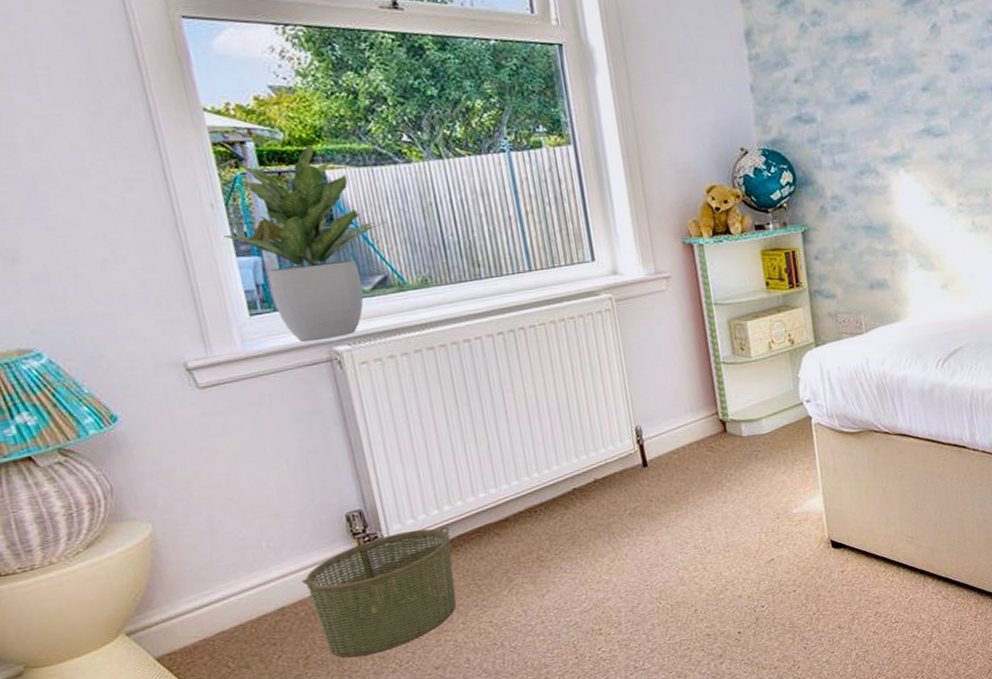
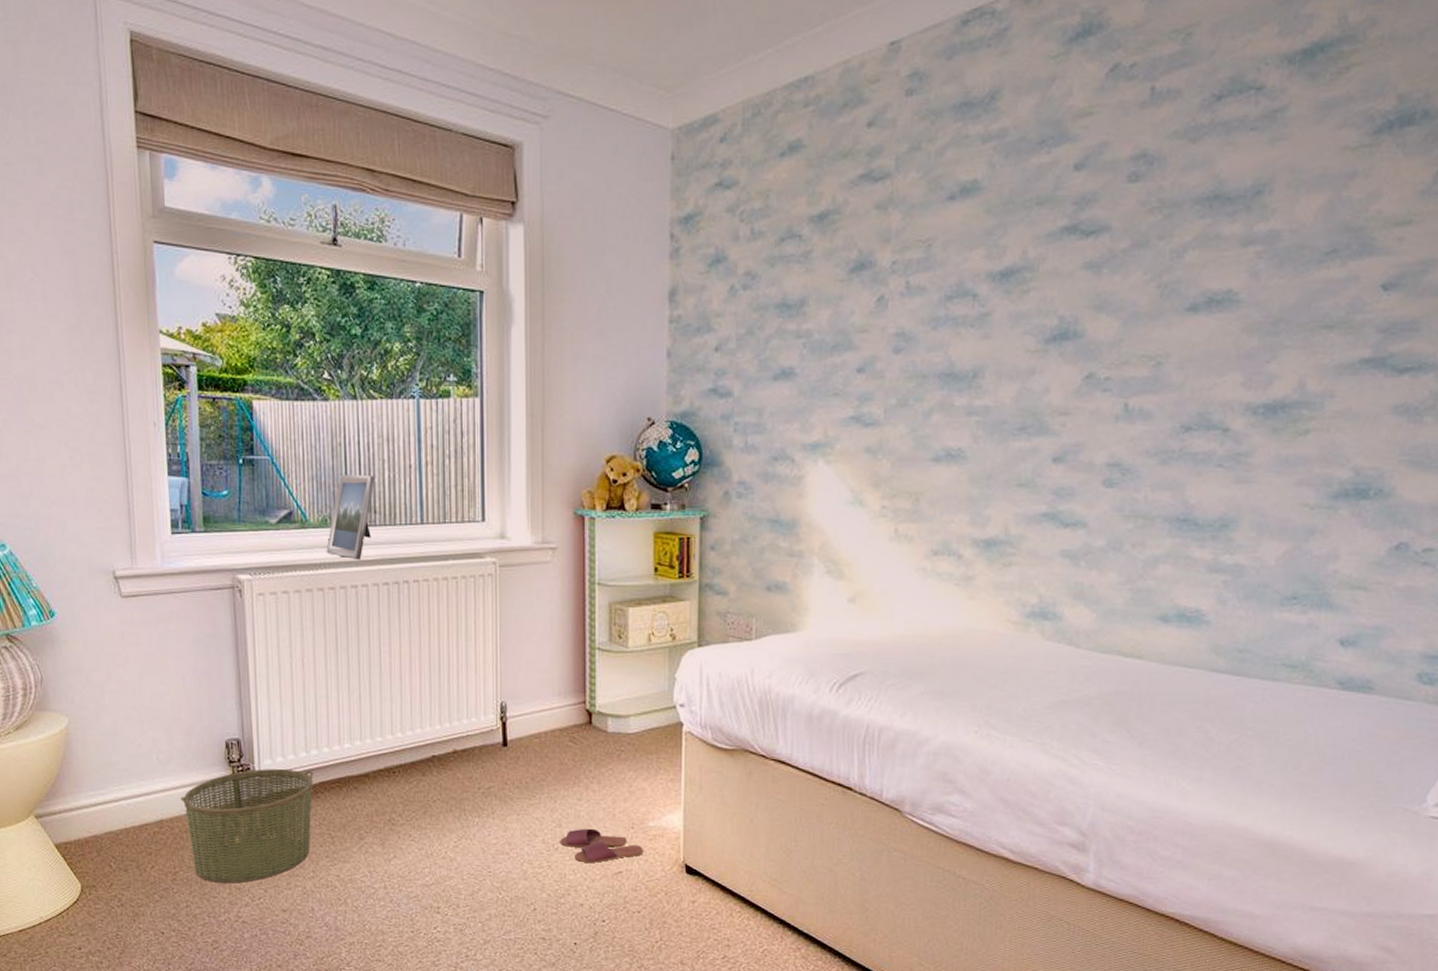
potted plant: present [223,145,387,342] -> none [160,375,299,567]
picture frame: none [430,231,478,315] -> present [326,475,375,561]
slippers: none [711,525,791,558] -> present [560,828,643,863]

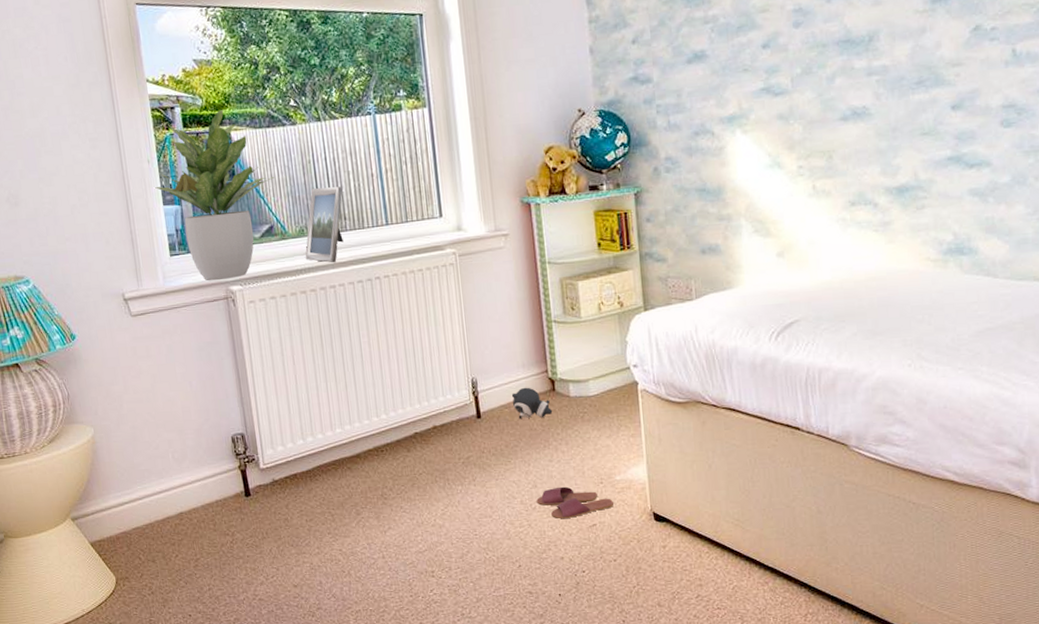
potted plant: none [160,375,299,567] -> present [155,110,275,281]
basket: present [180,768,314,883] -> none [196,455,314,565]
stuffed animal: none [543,717,587,752] -> present [511,387,553,420]

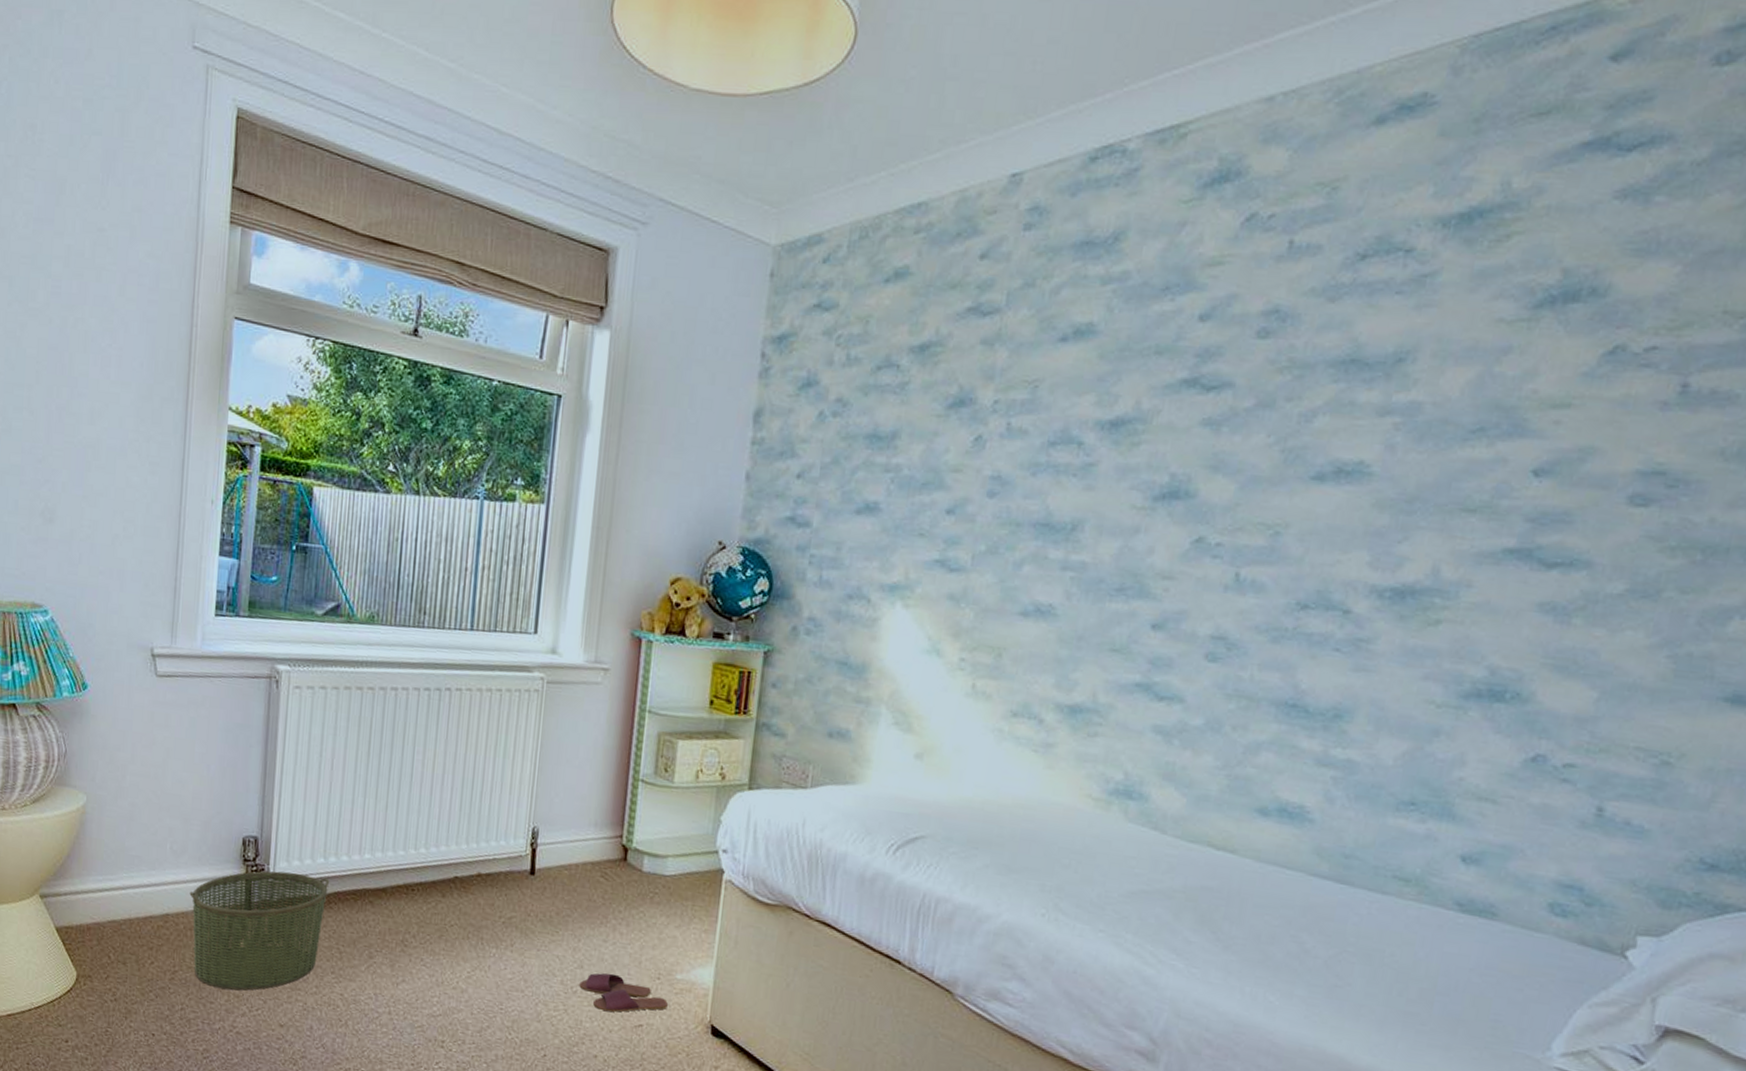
potted plant: present [155,110,275,281] -> none [213,459,353,657]
basket: none [196,455,314,565] -> present [189,871,330,991]
picture frame: present [305,186,343,263] -> none [369,571,429,662]
stuffed animal: present [511,387,553,420] -> none [574,849,619,889]

